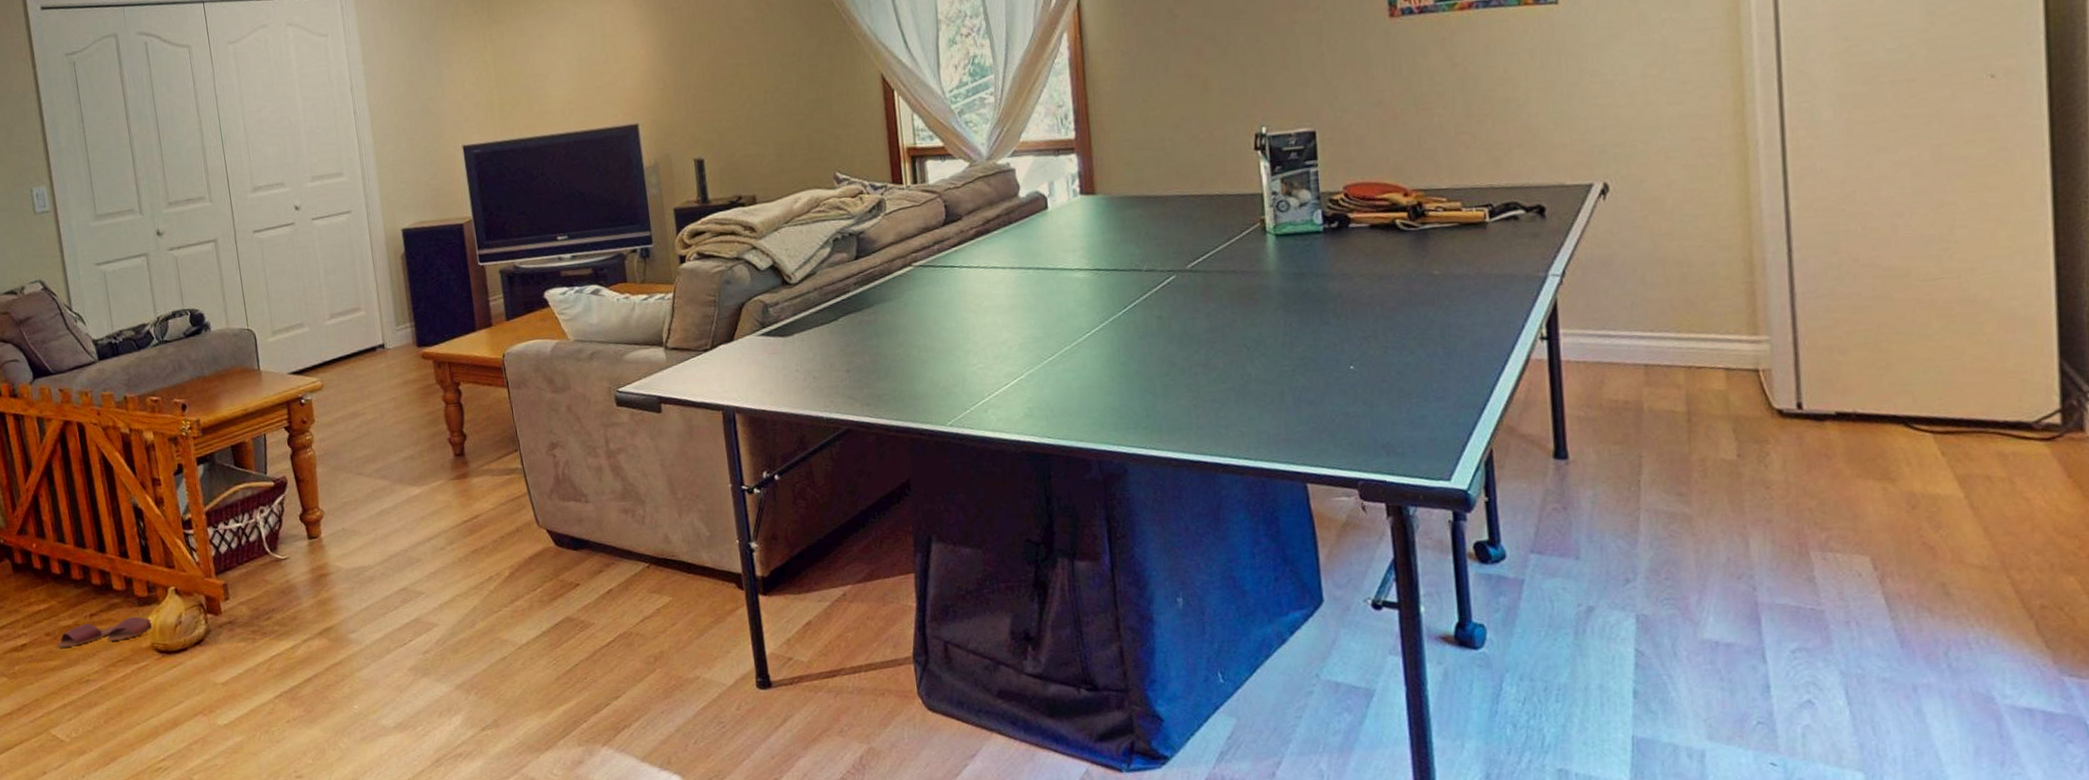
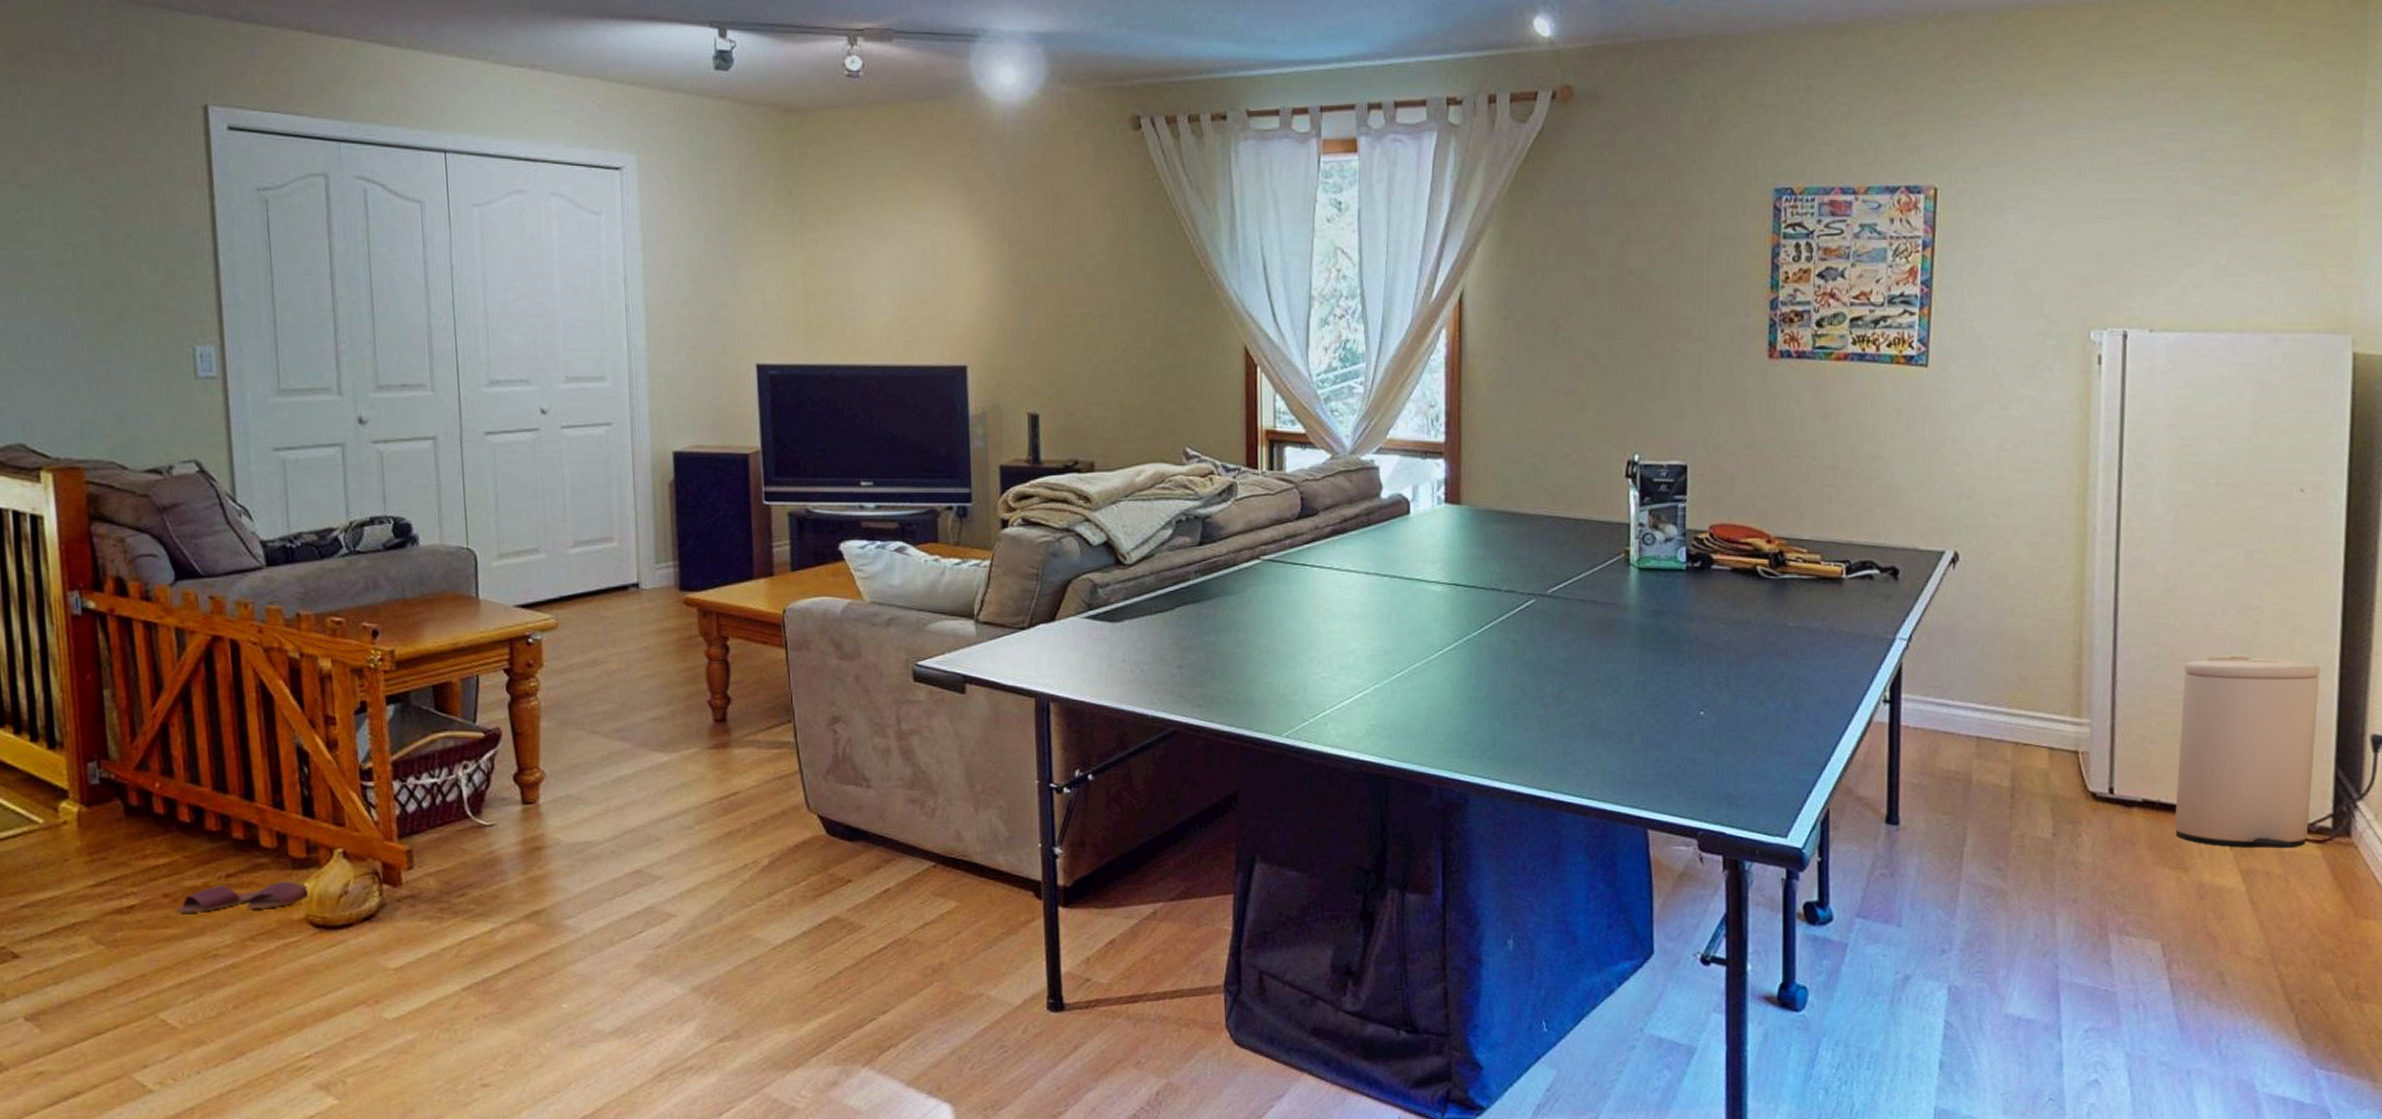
pedal bin: none [1871,254,2033,453] -> present [2174,656,2321,848]

